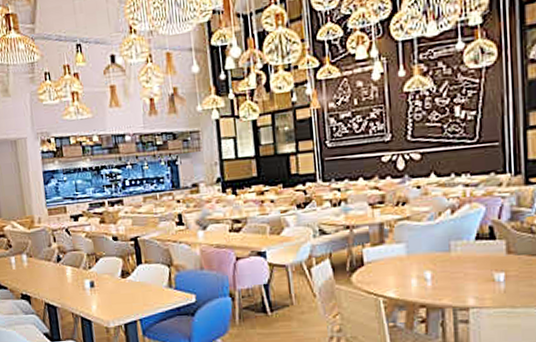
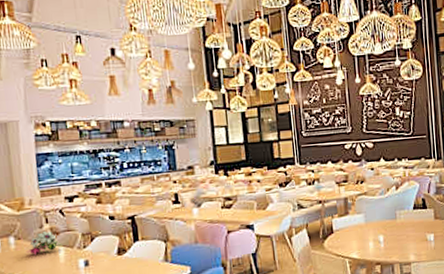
flower arrangement: none [37,250,69,274] -> present [26,231,62,255]

